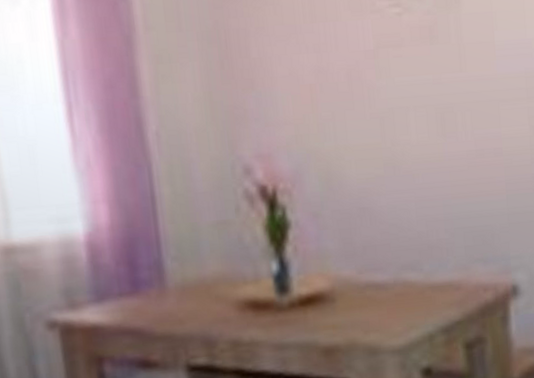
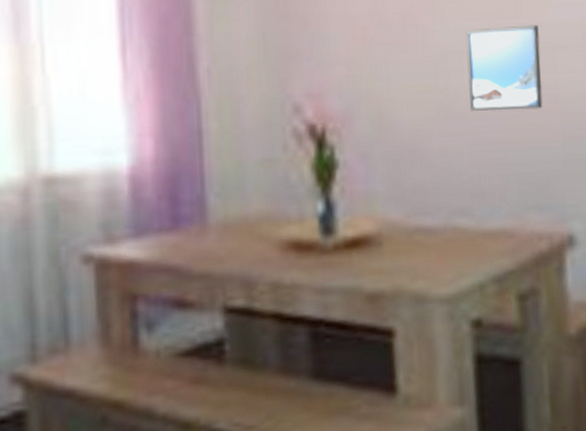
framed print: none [411,77,488,168] -> present [466,24,543,111]

